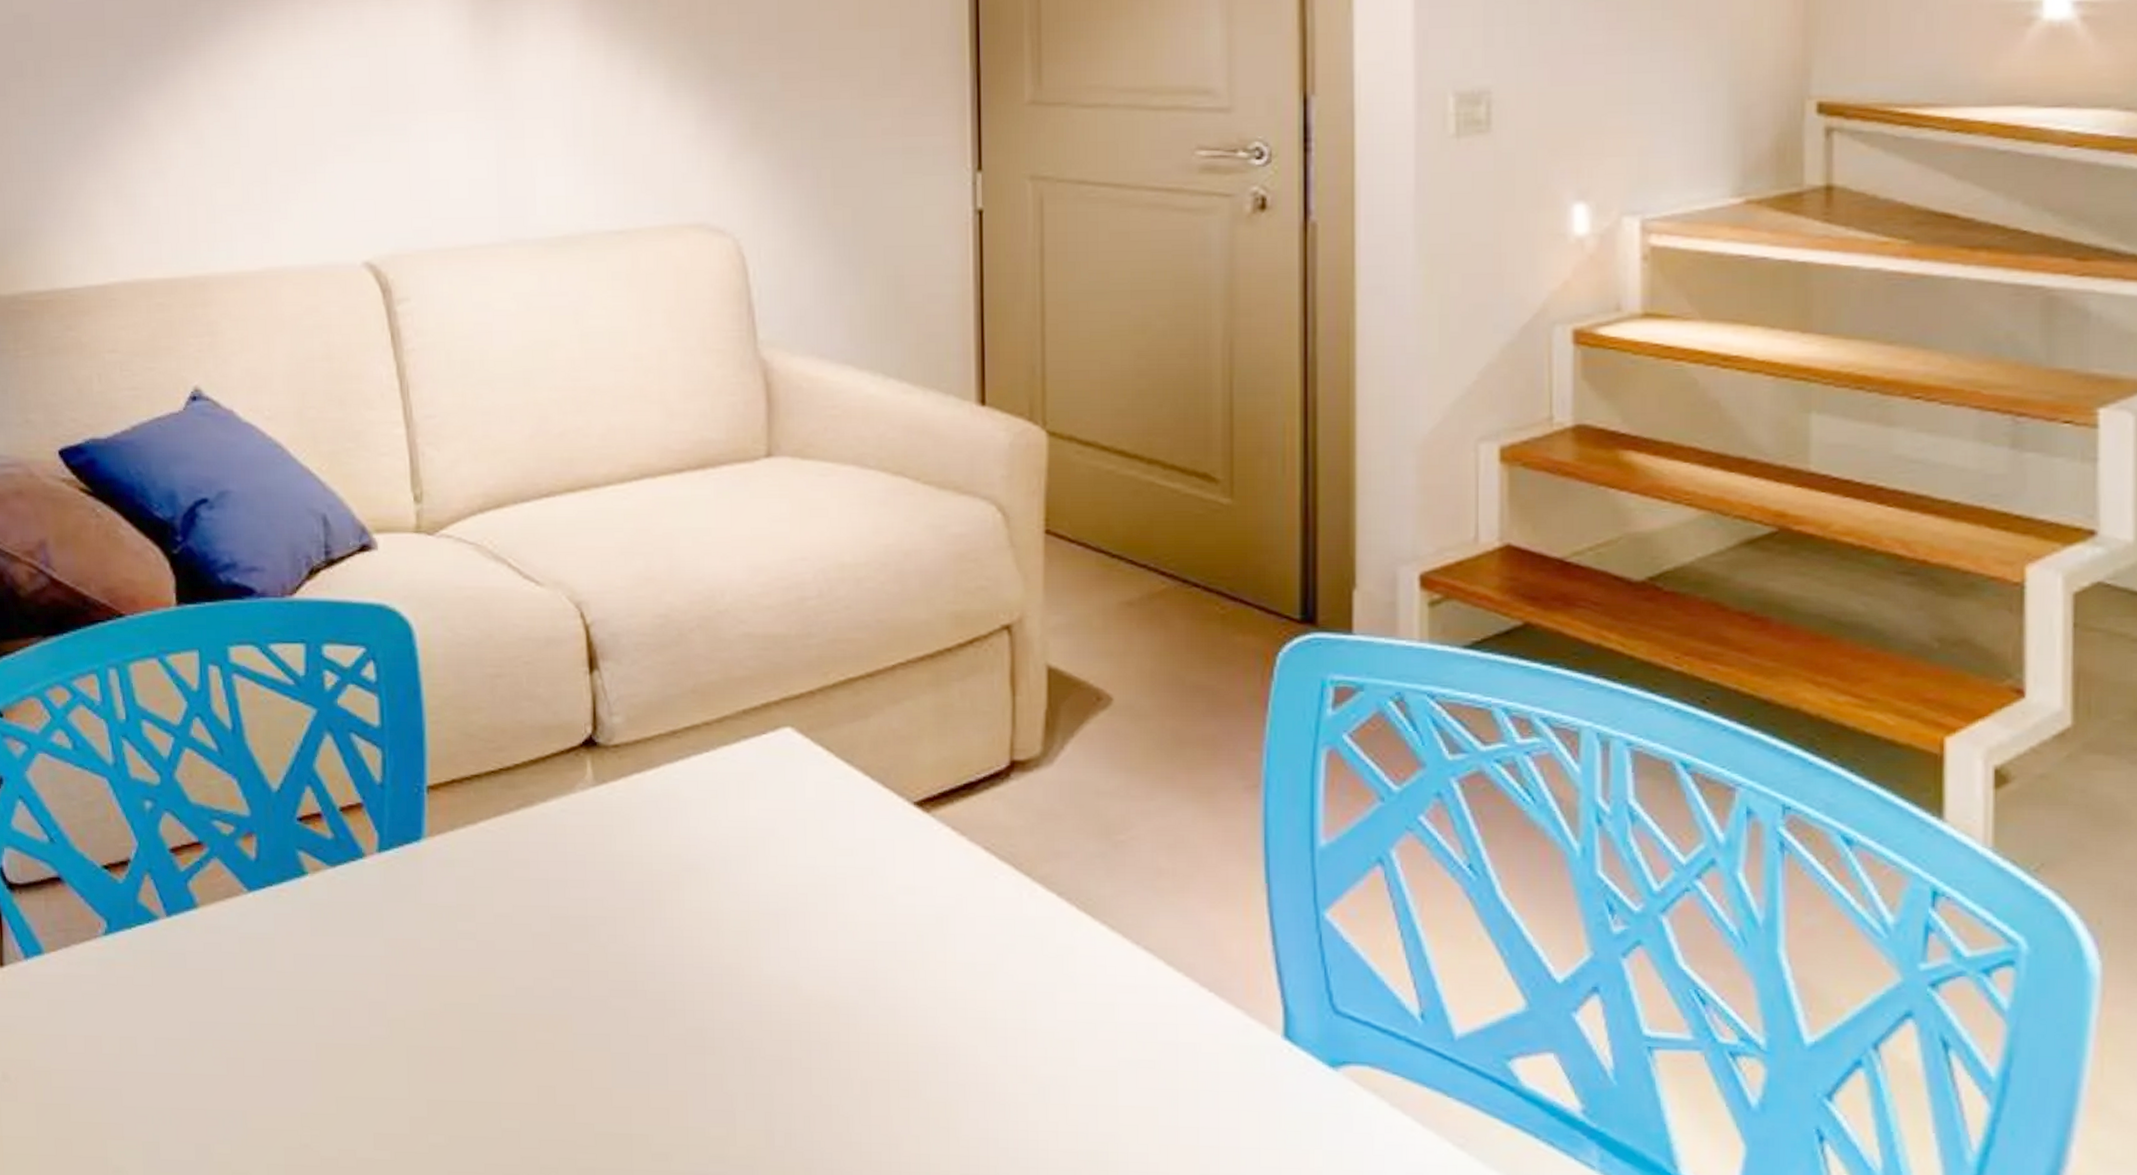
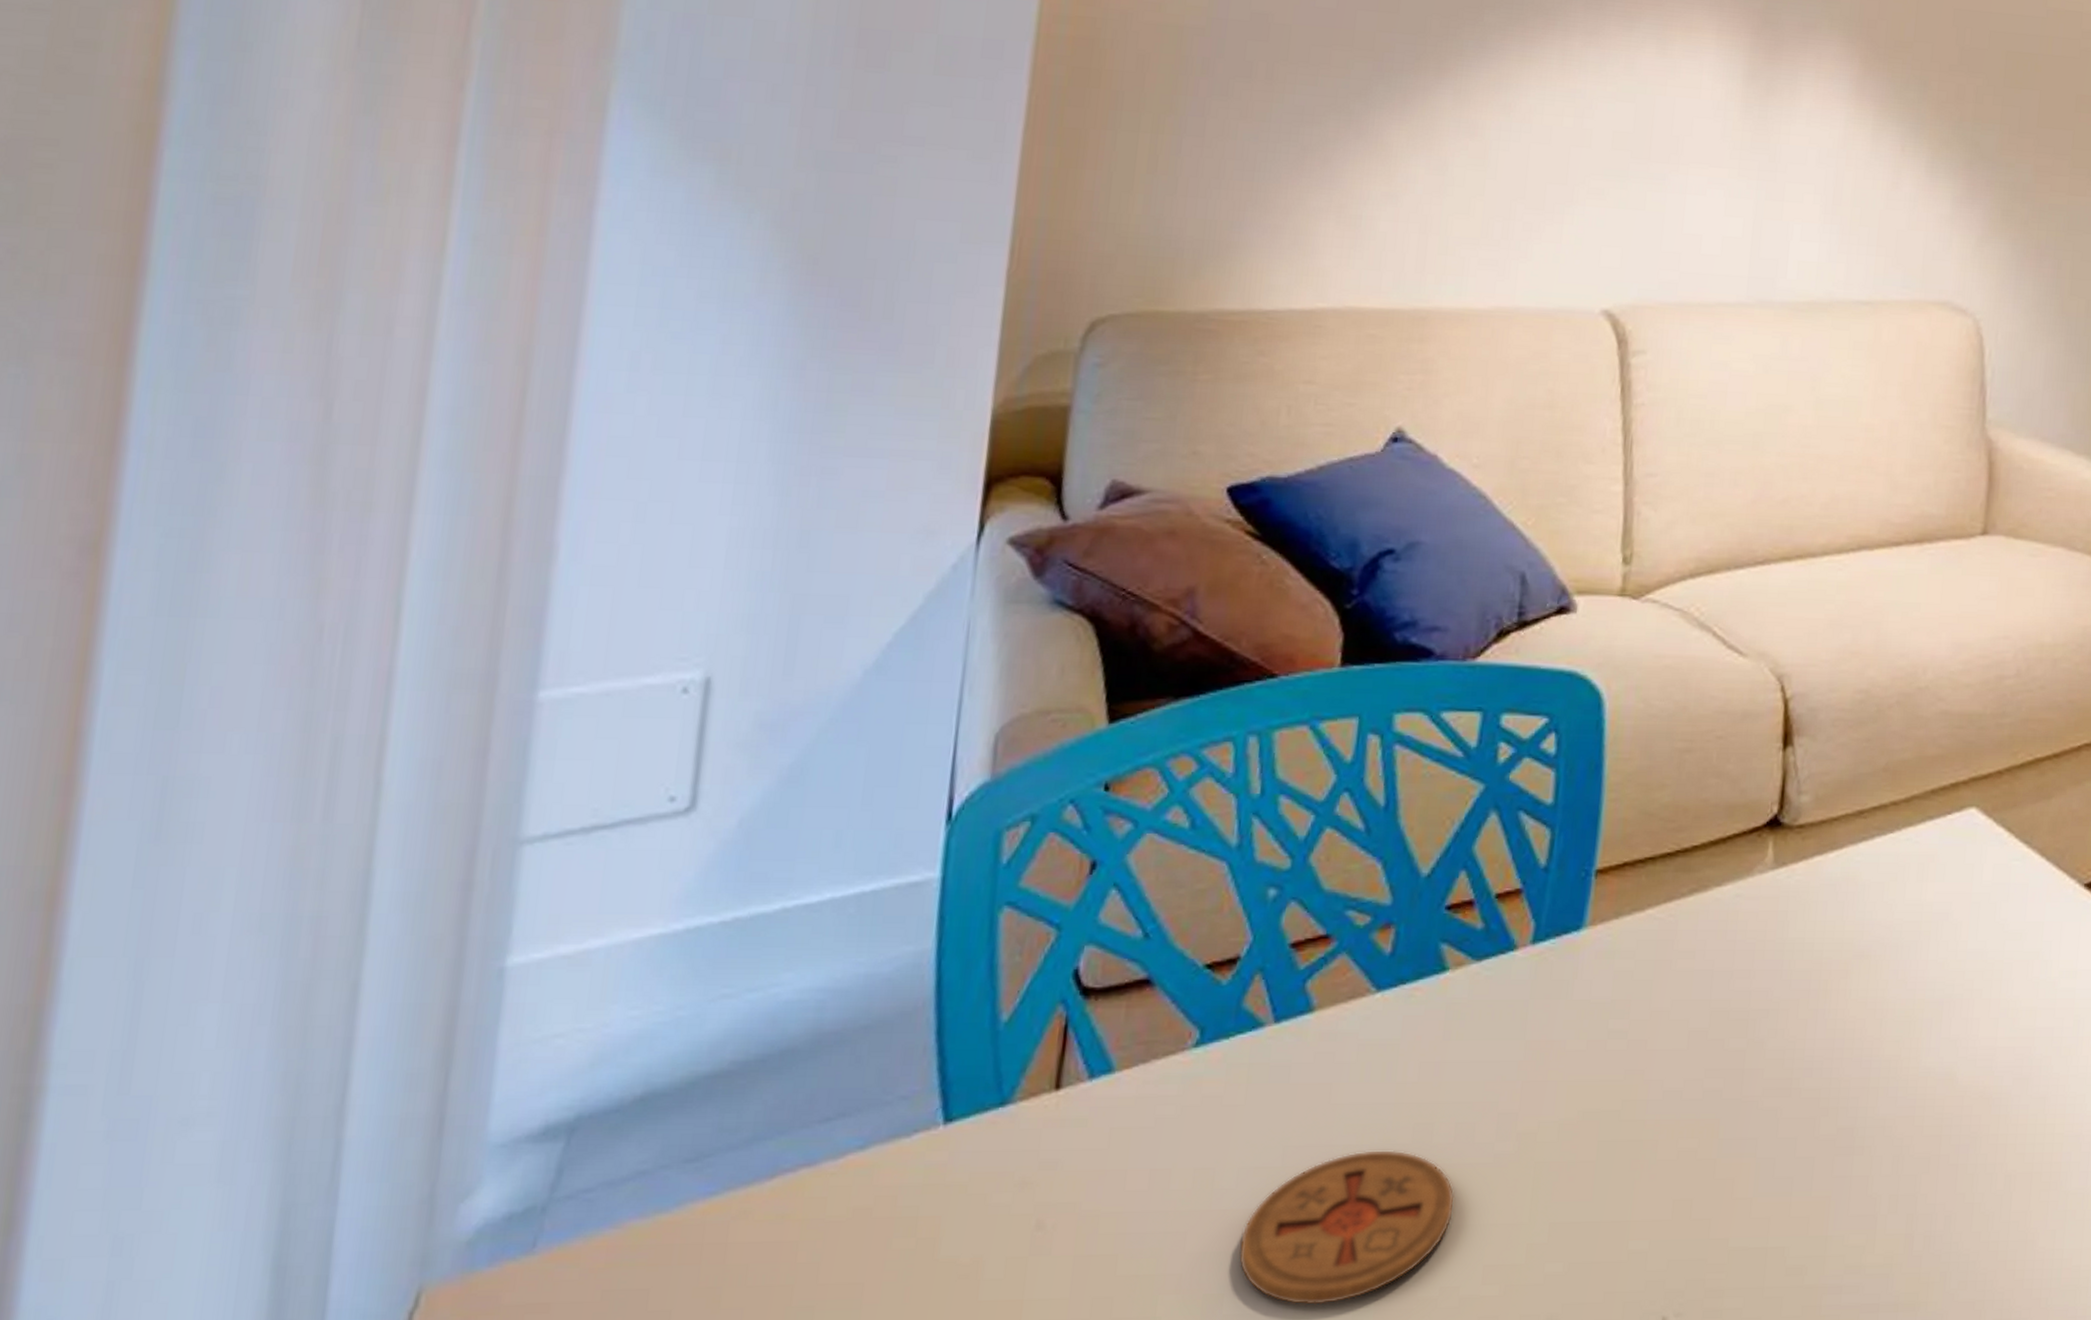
coaster: none [165,1028,342,1157] -> present [1238,1149,1456,1305]

